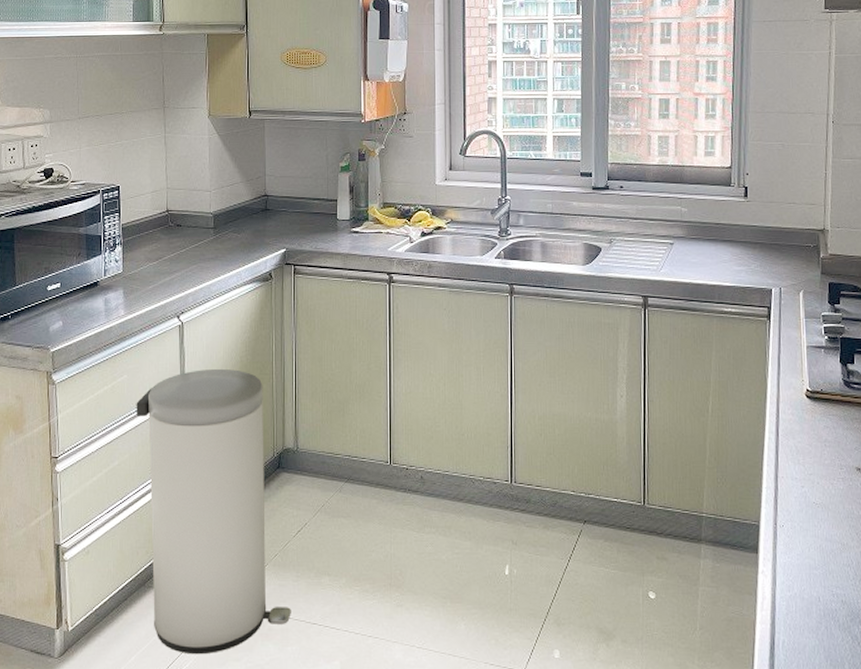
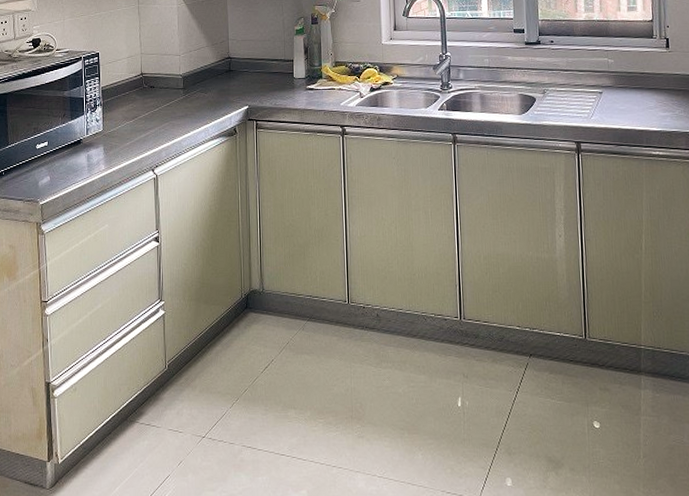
pedal bin: present [136,369,291,655] -> none [116,217,261,485]

